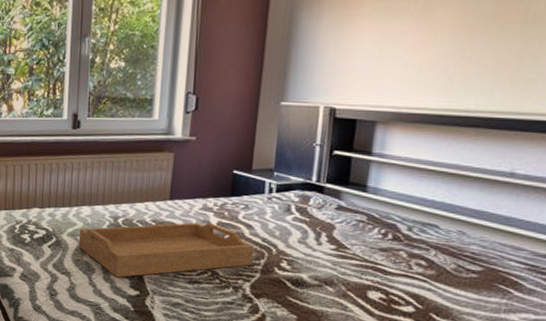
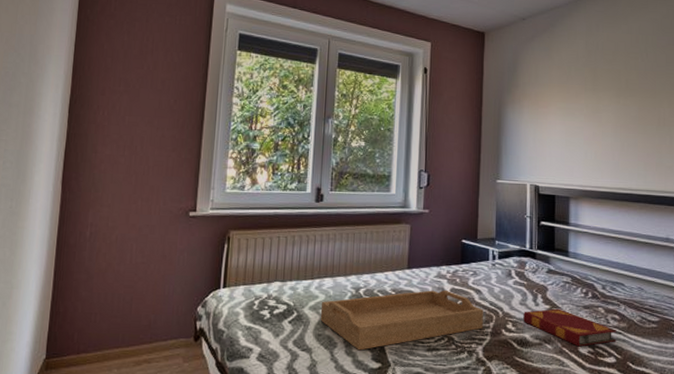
hardback book: none [301,249,421,292] -> present [523,308,617,347]

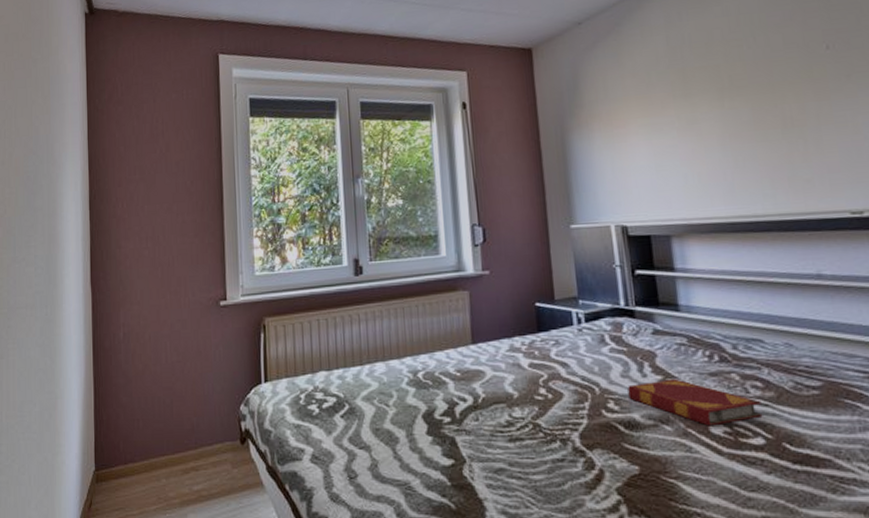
serving tray: present [320,289,483,351] -> none [375,365,576,445]

